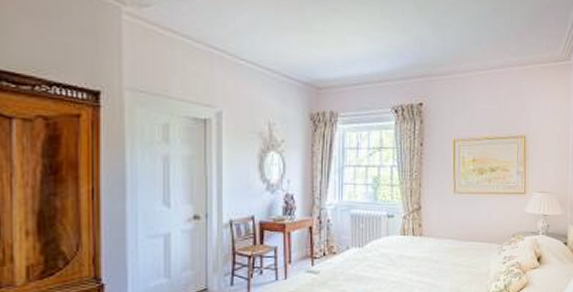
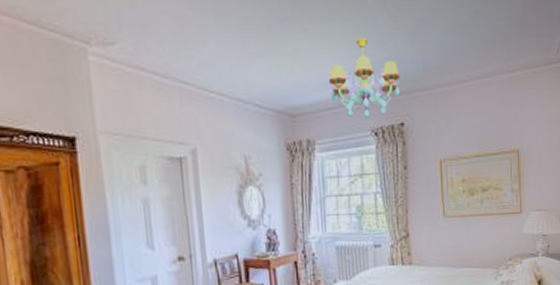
chandelier: none [356,22,422,97] -> present [329,38,401,119]

